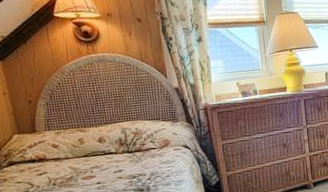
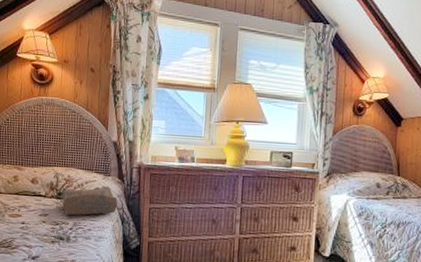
tote bag: none [127,131,191,166] -> present [56,186,118,216]

